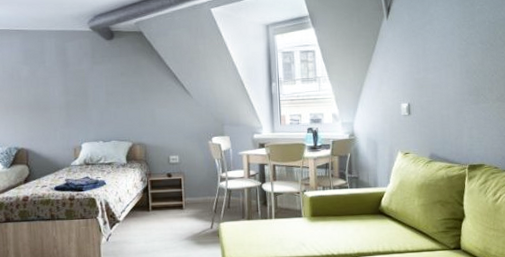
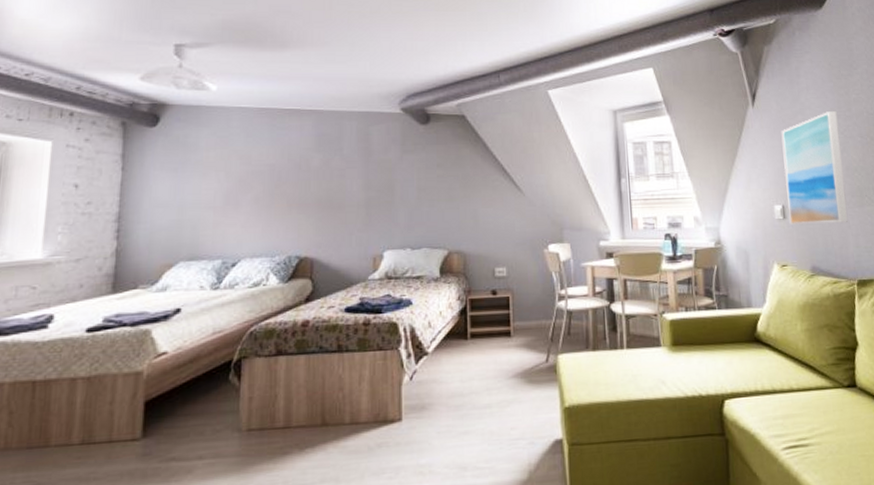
wall art: none [411,21,465,121] -> present [781,111,849,226]

